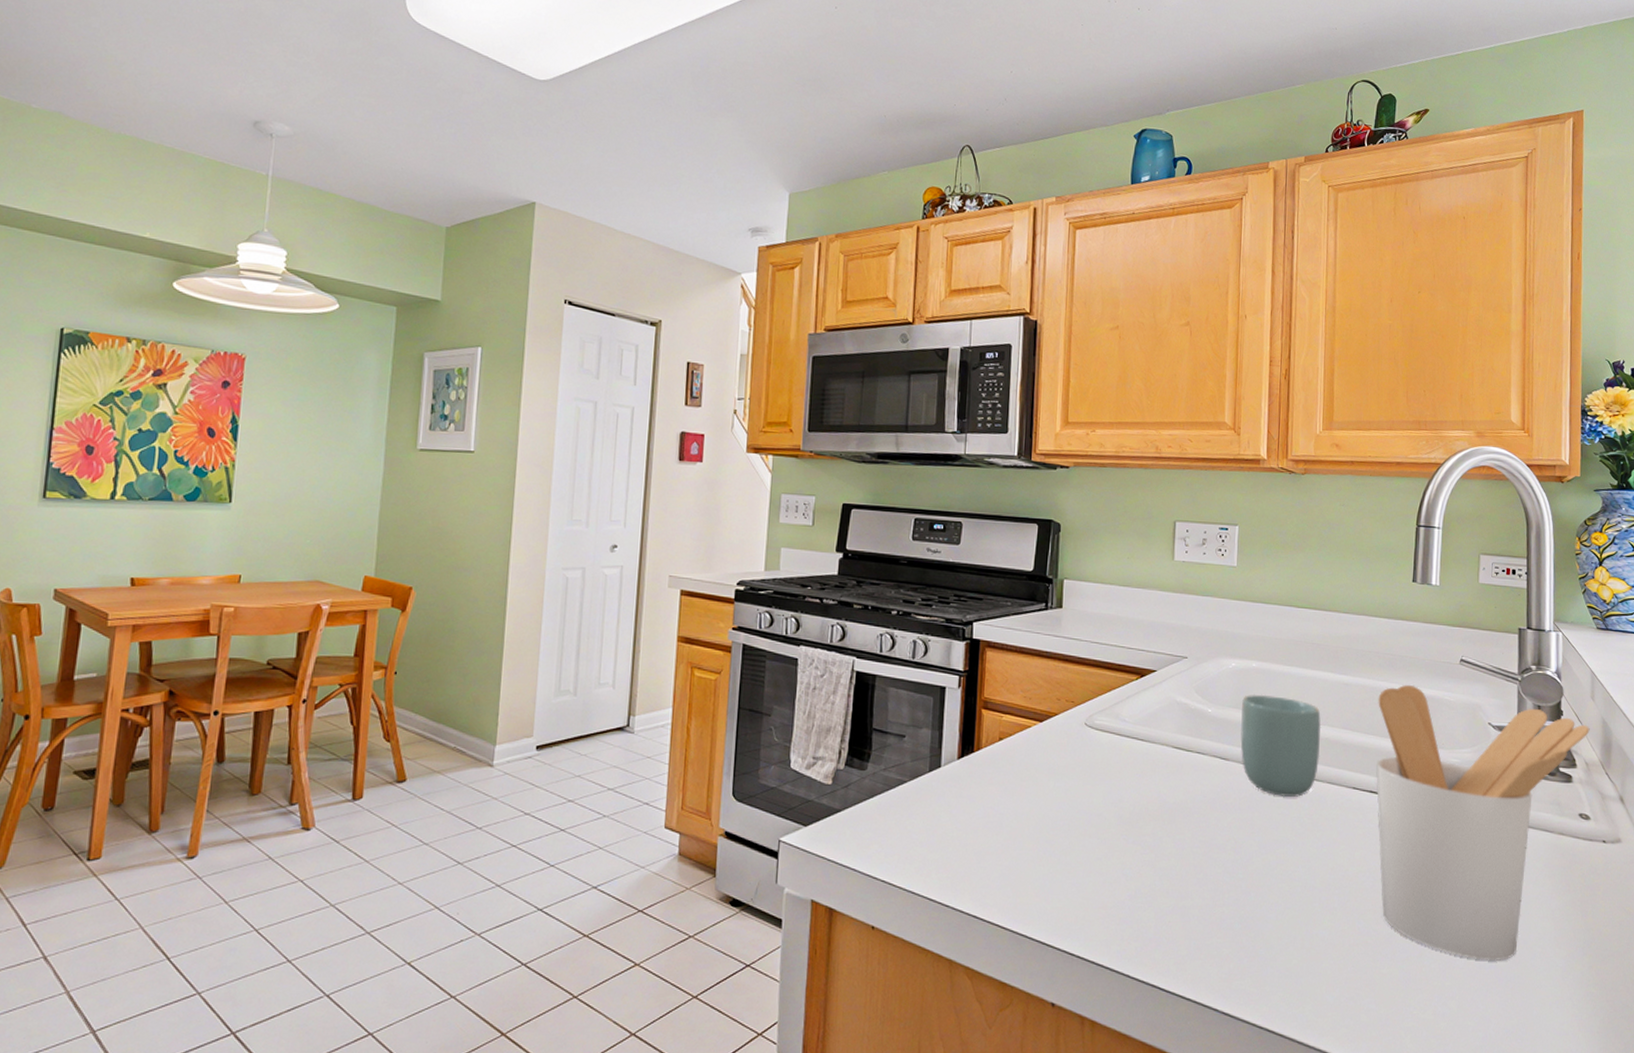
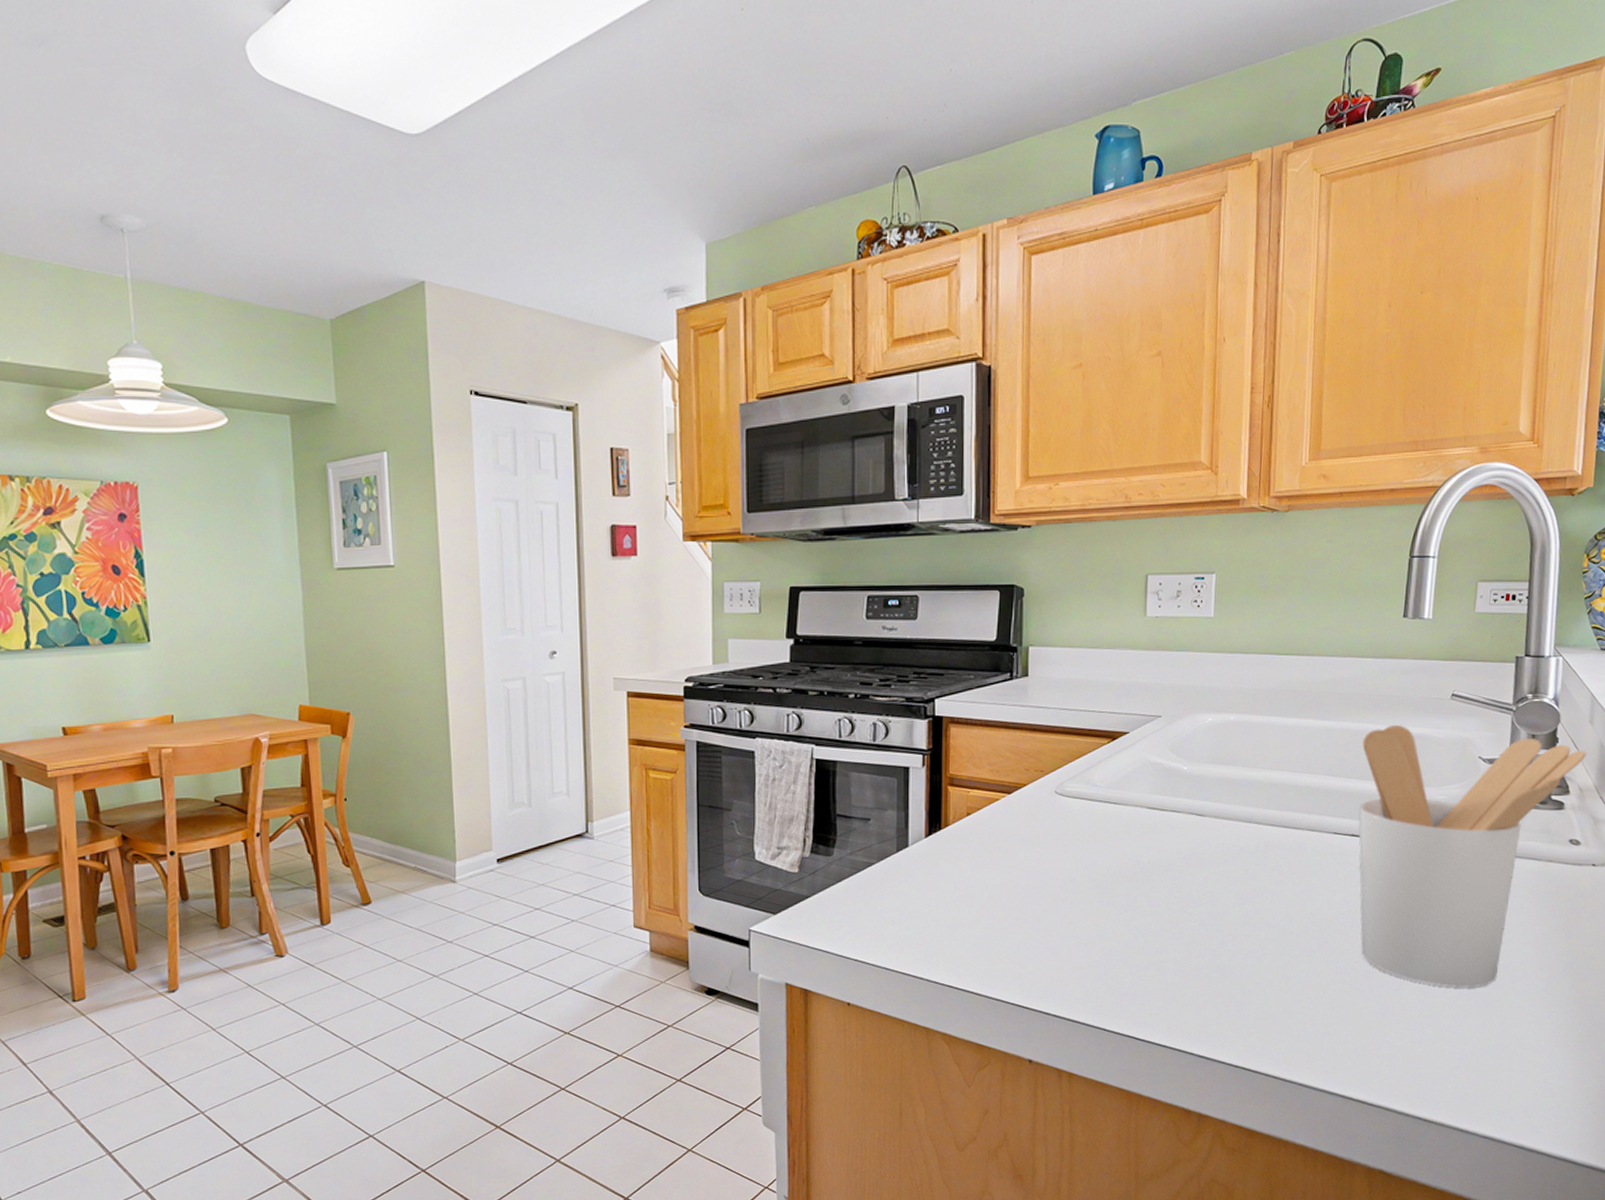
cup: present [1240,694,1322,797] -> none [1217,747,1303,847]

